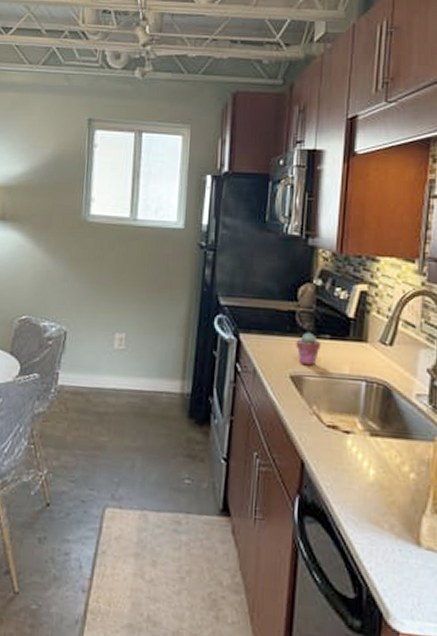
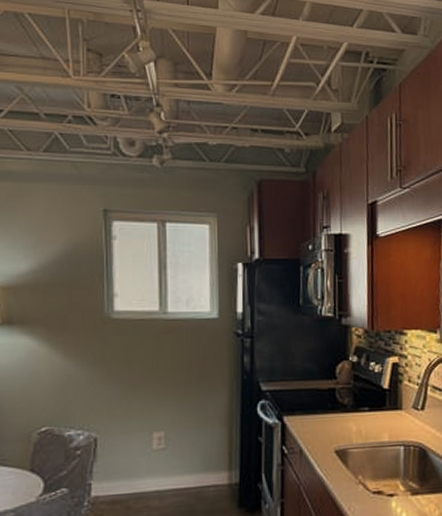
potted succulent: present [296,332,321,366] -> none [338,407,361,439]

